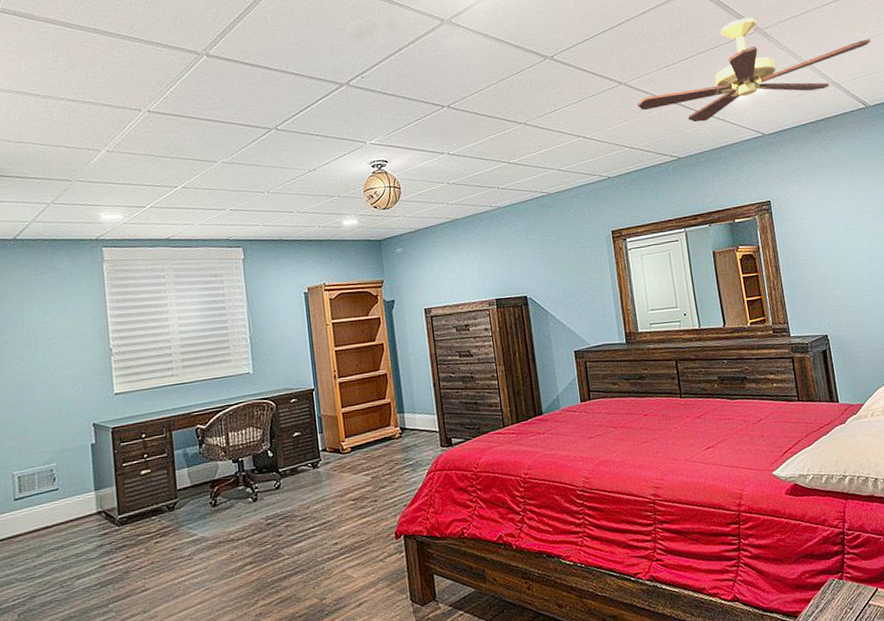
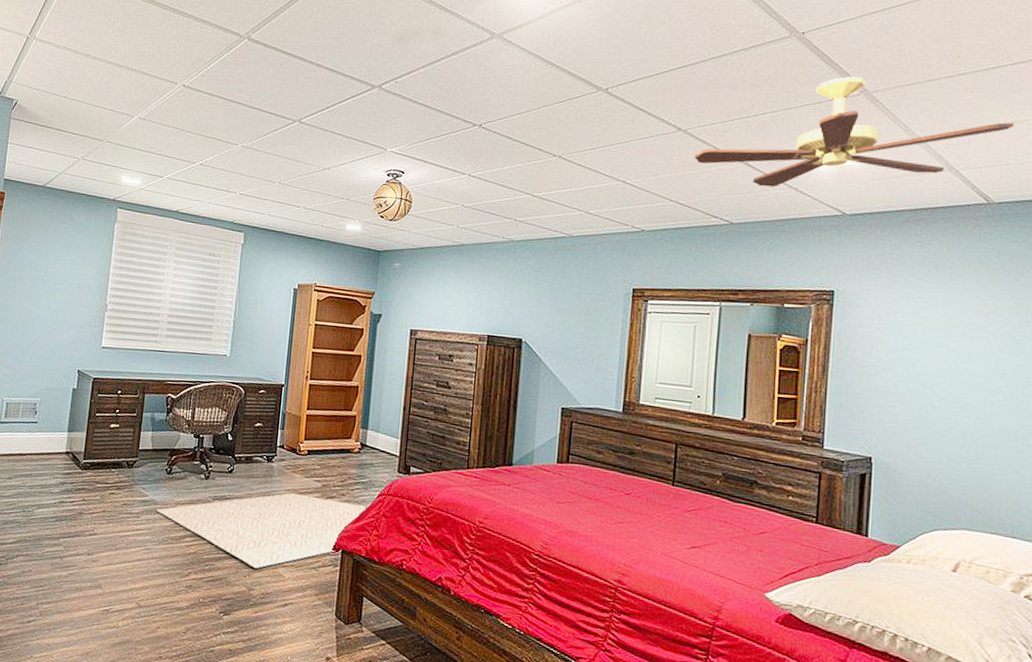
rug: none [208,486,419,577] -> present [156,492,367,569]

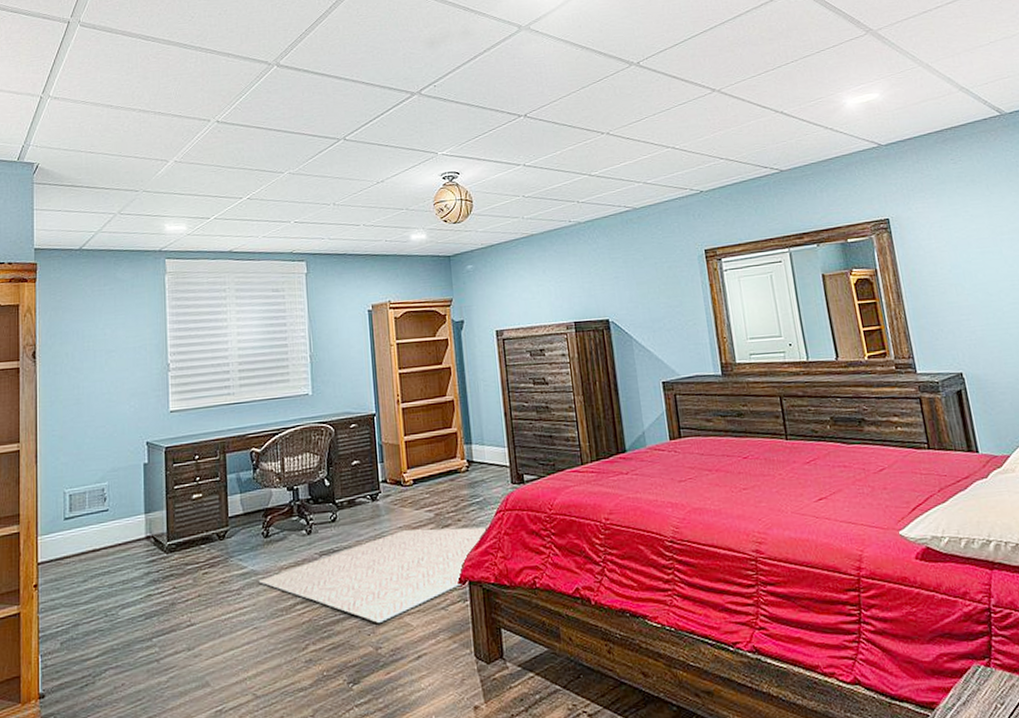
ceiling fan: present [694,76,1014,188] -> none [732,18,1004,132]

